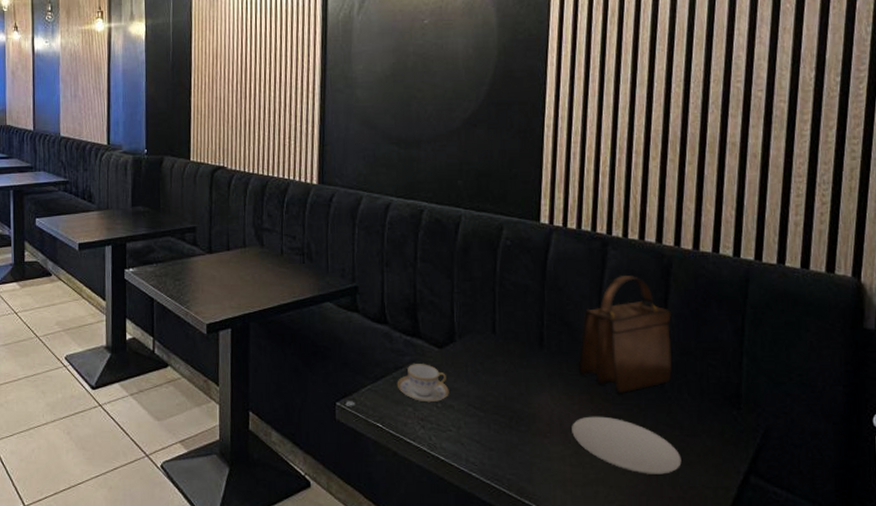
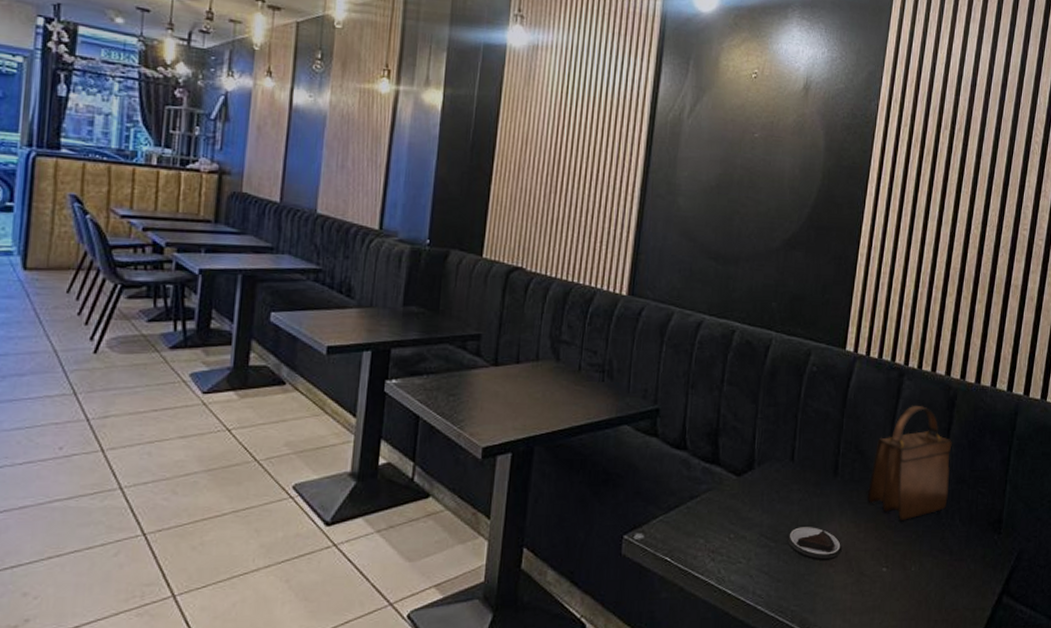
teacup: present [396,364,449,403] -> none [690,492,743,534]
cake slice: none [496,398,556,431] -> present [787,527,842,560]
plate: present [572,416,682,475] -> none [856,543,949,599]

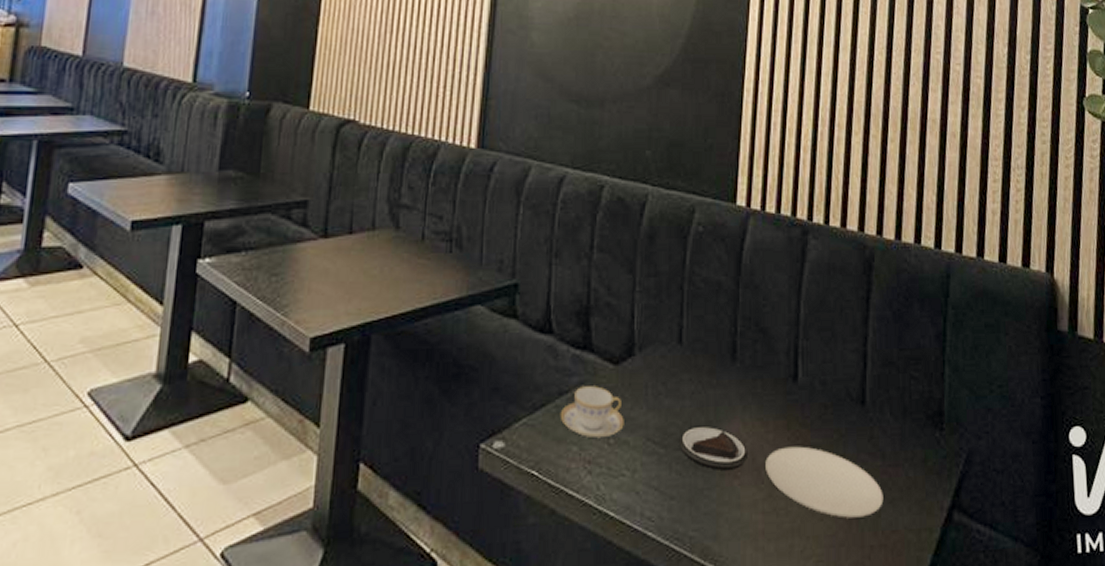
teacup: none [690,492,743,534] -> present [560,386,624,439]
plate: none [856,543,949,599] -> present [765,446,884,519]
handbag: present [867,405,953,522] -> none [775,269,875,417]

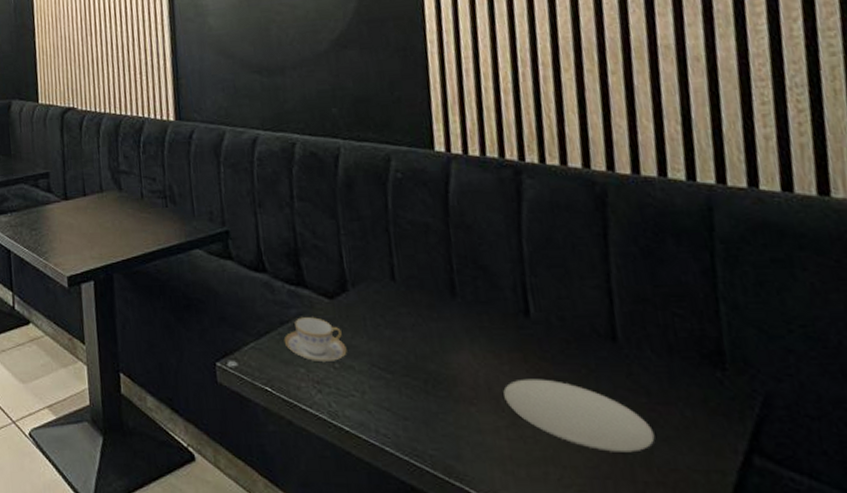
cake slice: present [680,427,748,470] -> none [406,357,483,397]

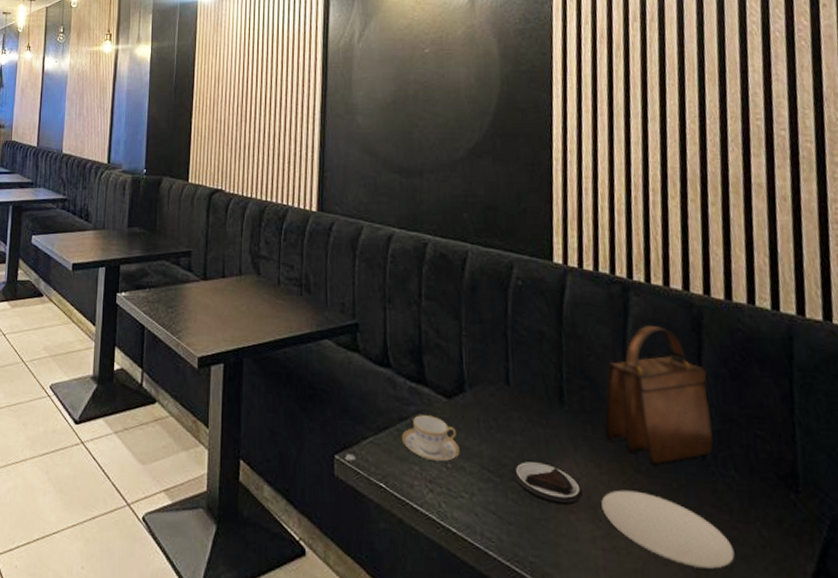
cake slice: none [406,357,483,397] -> present [513,461,583,505]
handbag: none [502,207,627,352] -> present [605,324,714,465]

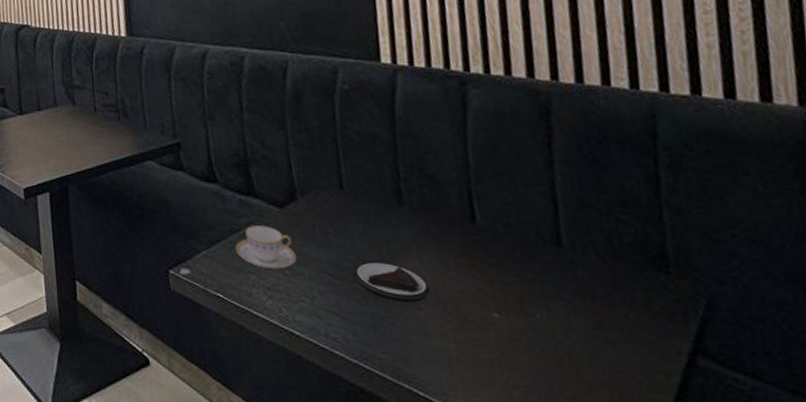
plate: present [601,489,735,569] -> none [450,283,600,355]
handbag: present [605,324,714,465] -> none [448,116,571,257]

